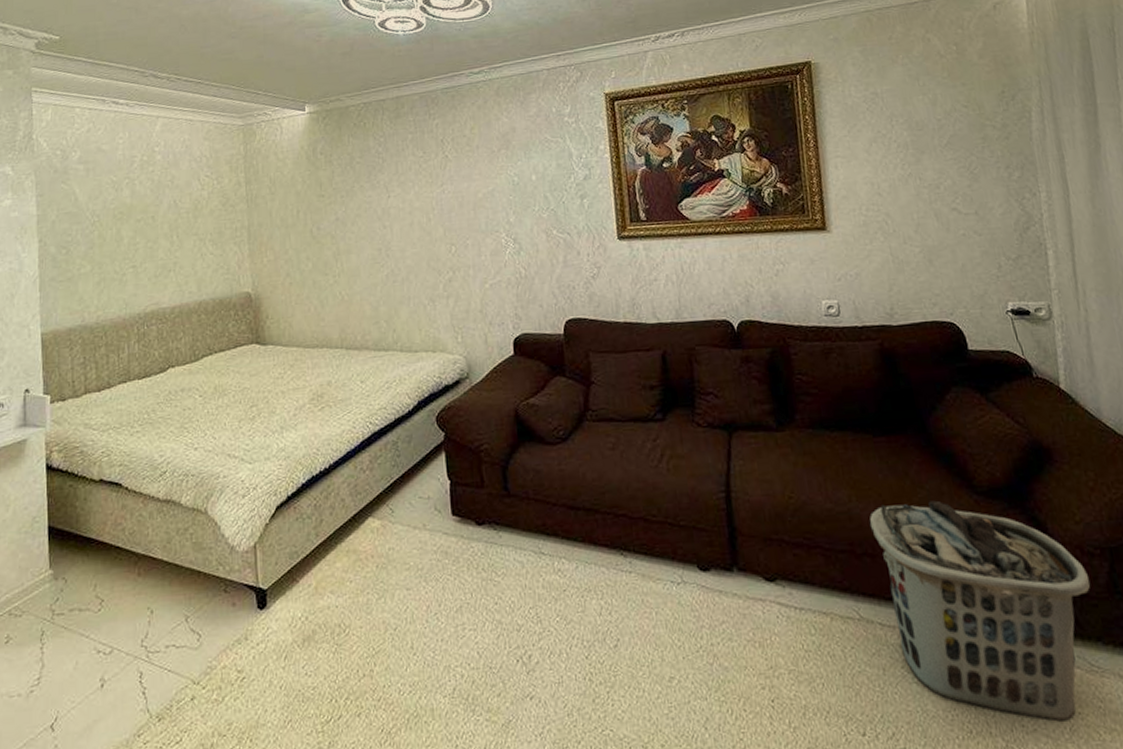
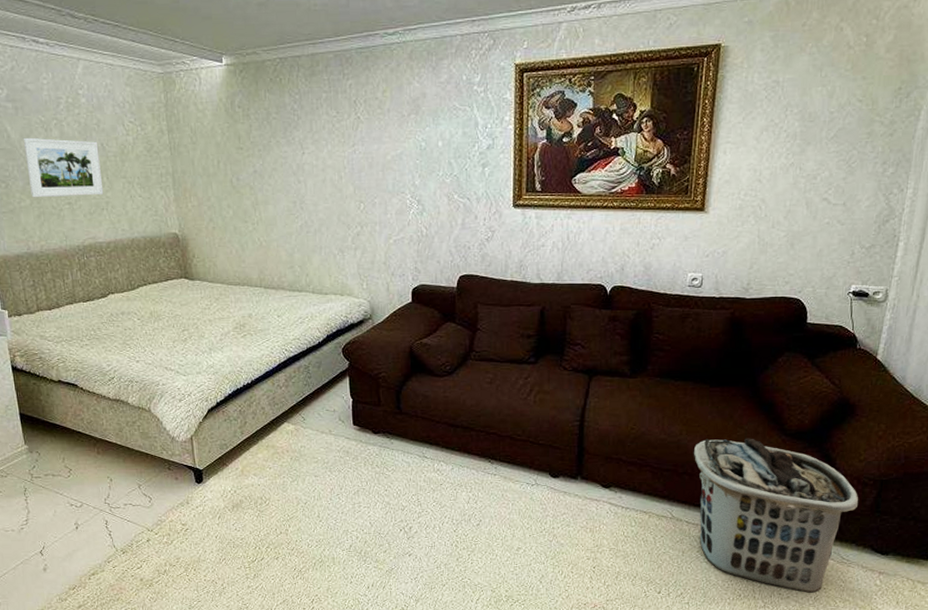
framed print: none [91,198,172,263] -> present [22,137,104,198]

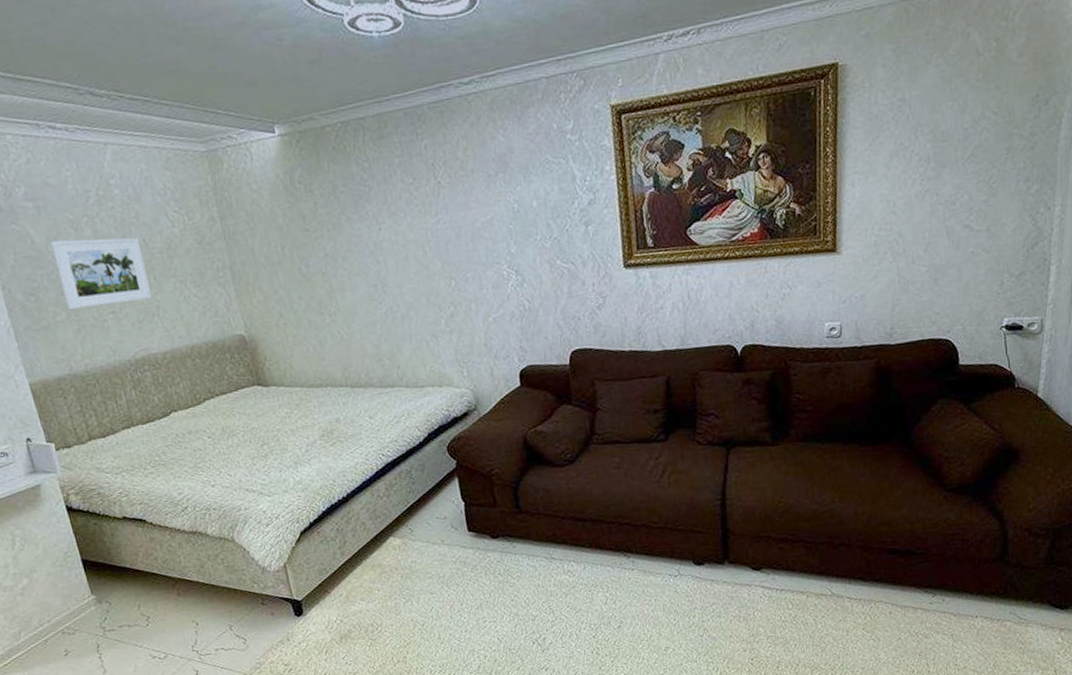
clothes hamper: present [693,438,859,593] -> none [848,498,1032,660]

